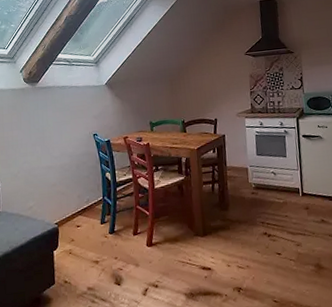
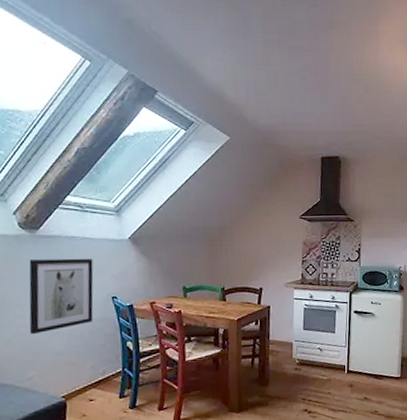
wall art: none [30,103,79,170] -> present [29,258,94,335]

